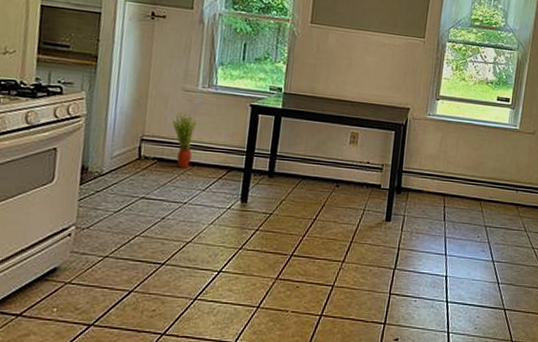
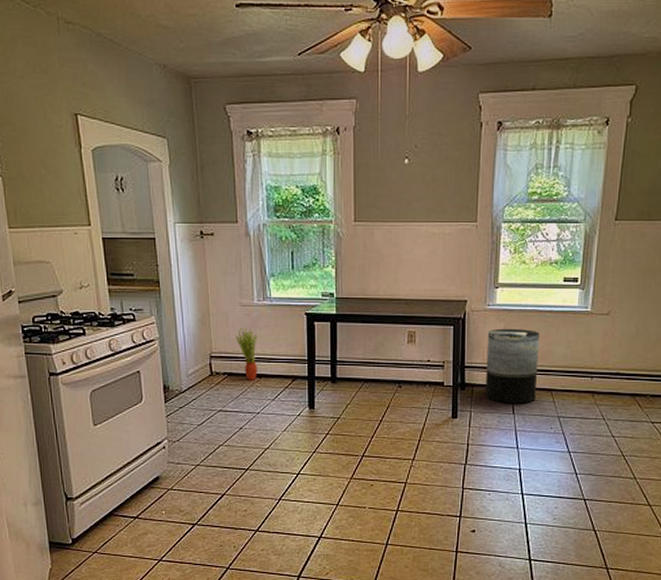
trash can: none [419,137,473,212] -> present [485,328,539,404]

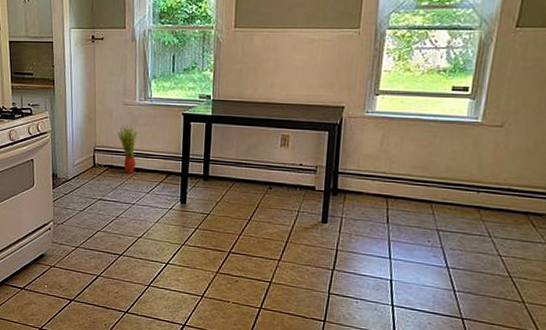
trash can: present [485,328,539,404] -> none [358,136,421,214]

